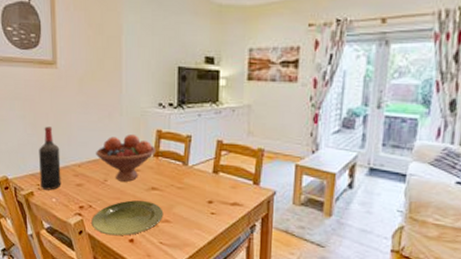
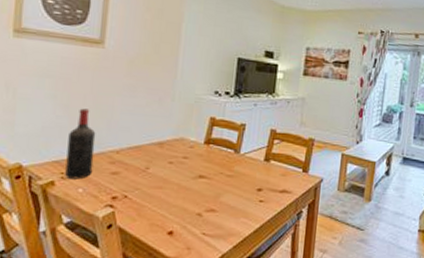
plate: present [91,200,164,236] -> none [124,189,210,229]
fruit bowl: present [96,135,156,182] -> none [139,121,207,170]

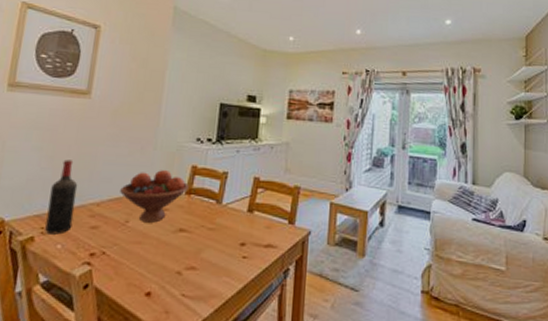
fruit bowl: none [139,121,207,170] -> present [120,170,189,223]

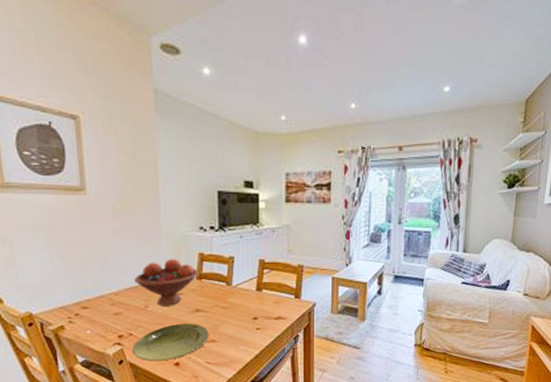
wine bottle: present [45,159,78,235] -> none [68,256,97,322]
plate: none [101,244,190,289] -> present [132,324,209,362]

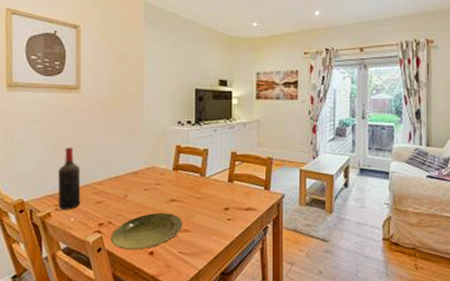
wine bottle: none [68,256,97,322] -> present [58,147,81,210]
fruit bowl: present [134,259,199,306] -> none [117,151,175,196]

